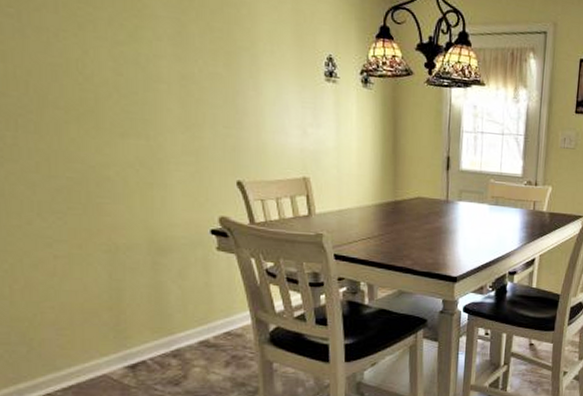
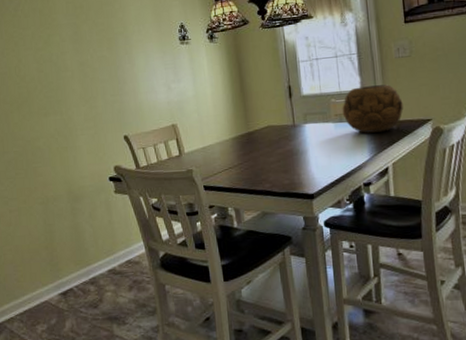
decorative bowl: none [499,171,560,222] -> present [342,84,403,134]

